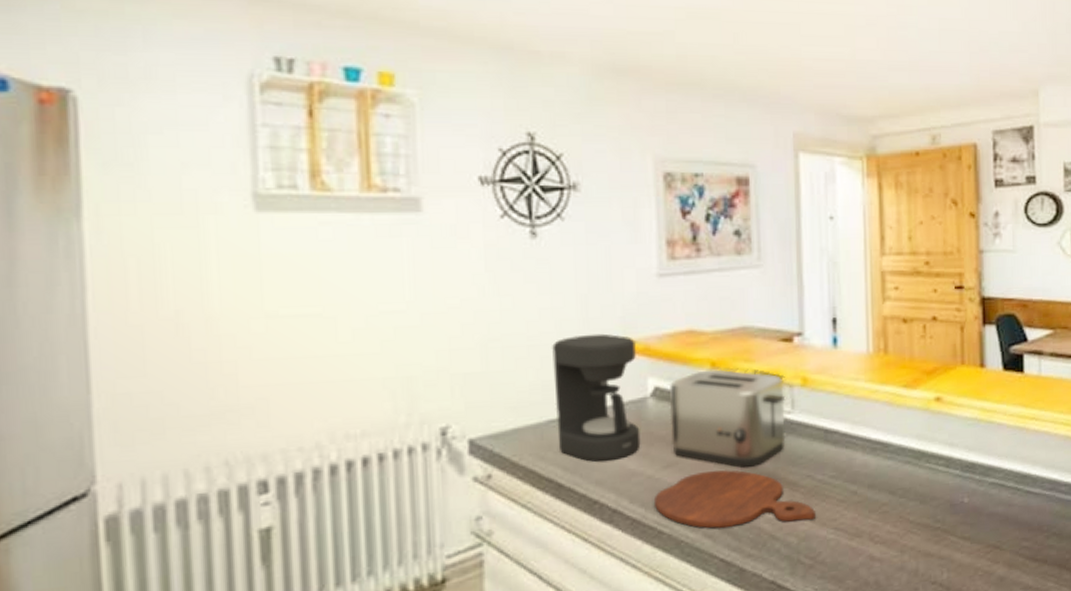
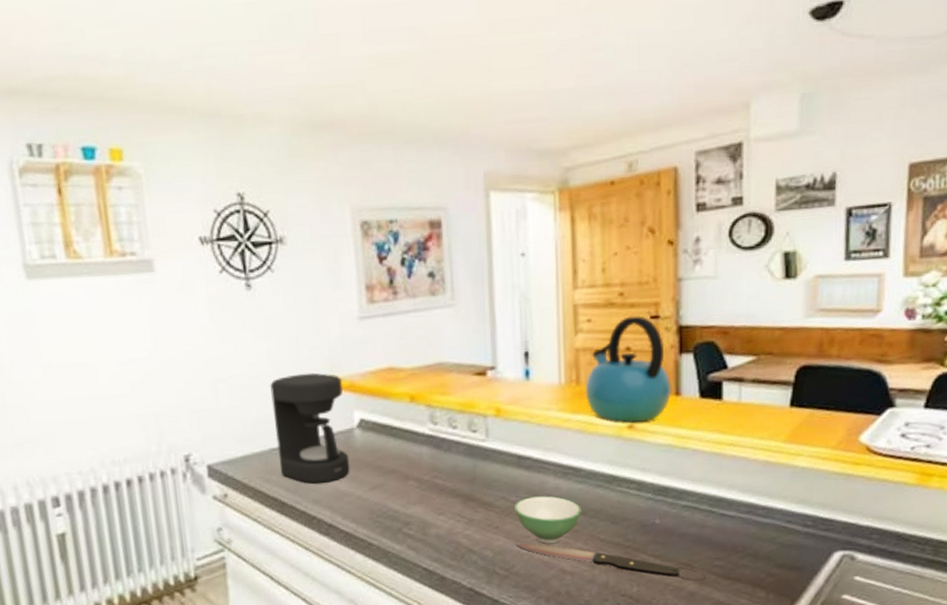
cutting board: present [653,470,815,529] -> none [363,491,509,543]
toaster: present [669,369,786,467] -> none [373,402,481,489]
bowl: none [820,473,891,528] -> present [513,495,582,544]
kitchen knife: none [821,526,1016,565] -> present [515,543,707,582]
kettle: none [893,285,977,395] -> present [585,316,673,423]

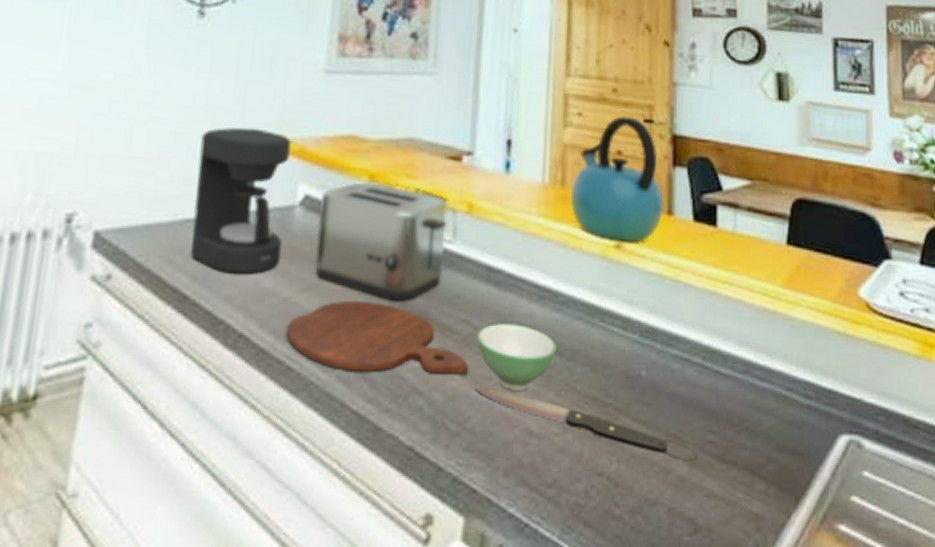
cutting board: none [363,491,509,543] -> present [285,300,468,374]
toaster: none [373,402,481,489] -> present [315,182,448,301]

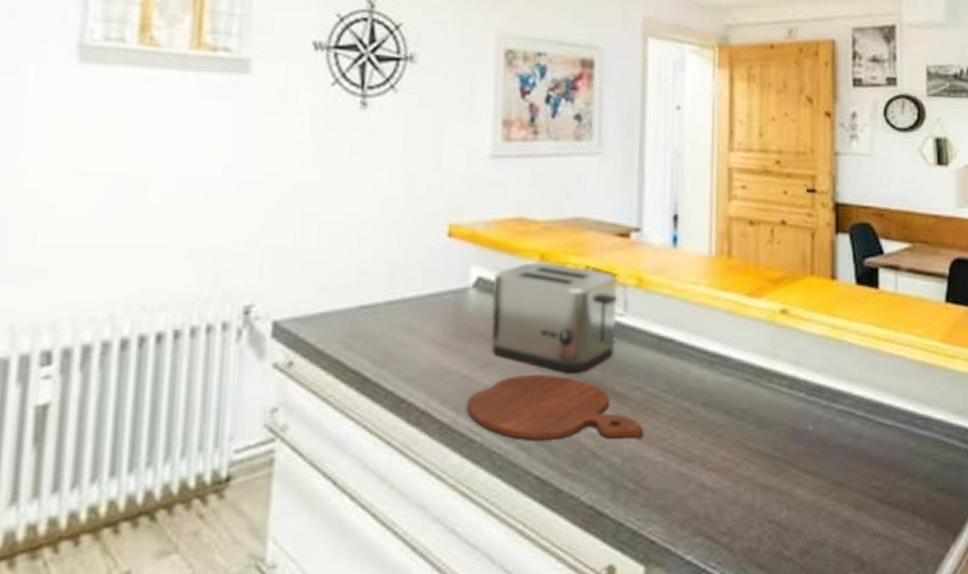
coffee maker: present [191,127,291,274] -> none [368,214,461,355]
kitchen knife: present [473,386,699,462] -> none [648,447,864,506]
bowl: present [476,324,558,392] -> none [650,389,728,451]
kettle: present [570,116,665,242] -> none [736,187,828,306]

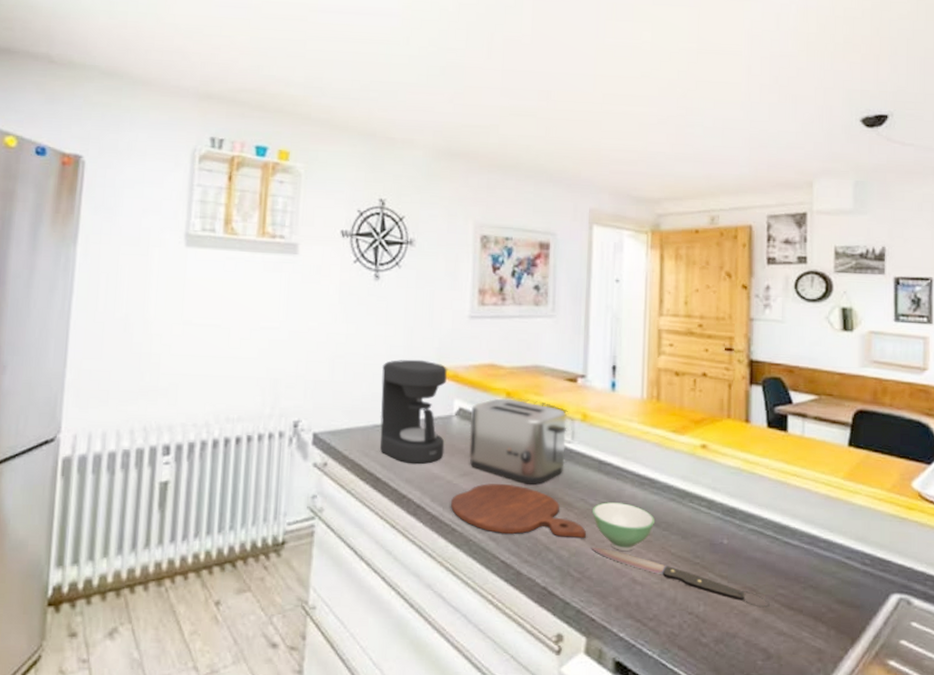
coffee maker: none [368,214,461,355] -> present [380,359,447,464]
kitchen knife: none [648,447,864,506] -> present [590,547,771,608]
bowl: none [650,389,728,451] -> present [591,502,656,552]

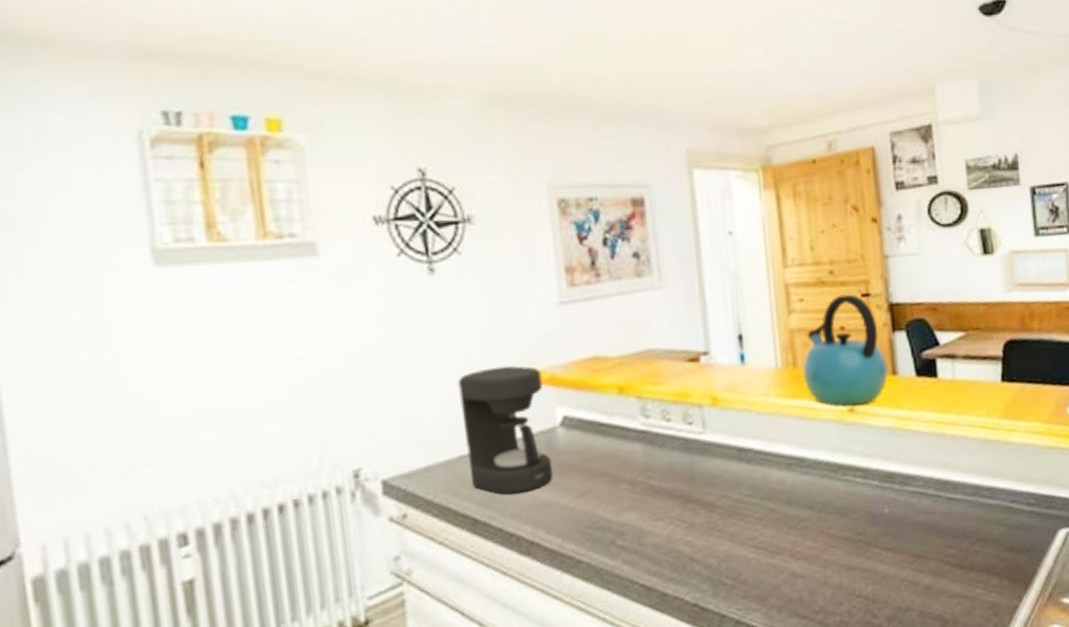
cutting board: present [450,483,586,538] -> none [570,494,734,555]
toaster: present [469,398,567,484] -> none [578,394,699,491]
kitchen knife: present [590,547,771,608] -> none [741,545,941,574]
bowl: present [591,502,656,552] -> none [737,490,809,545]
kettle: none [664,346,743,443] -> present [802,294,889,406]

